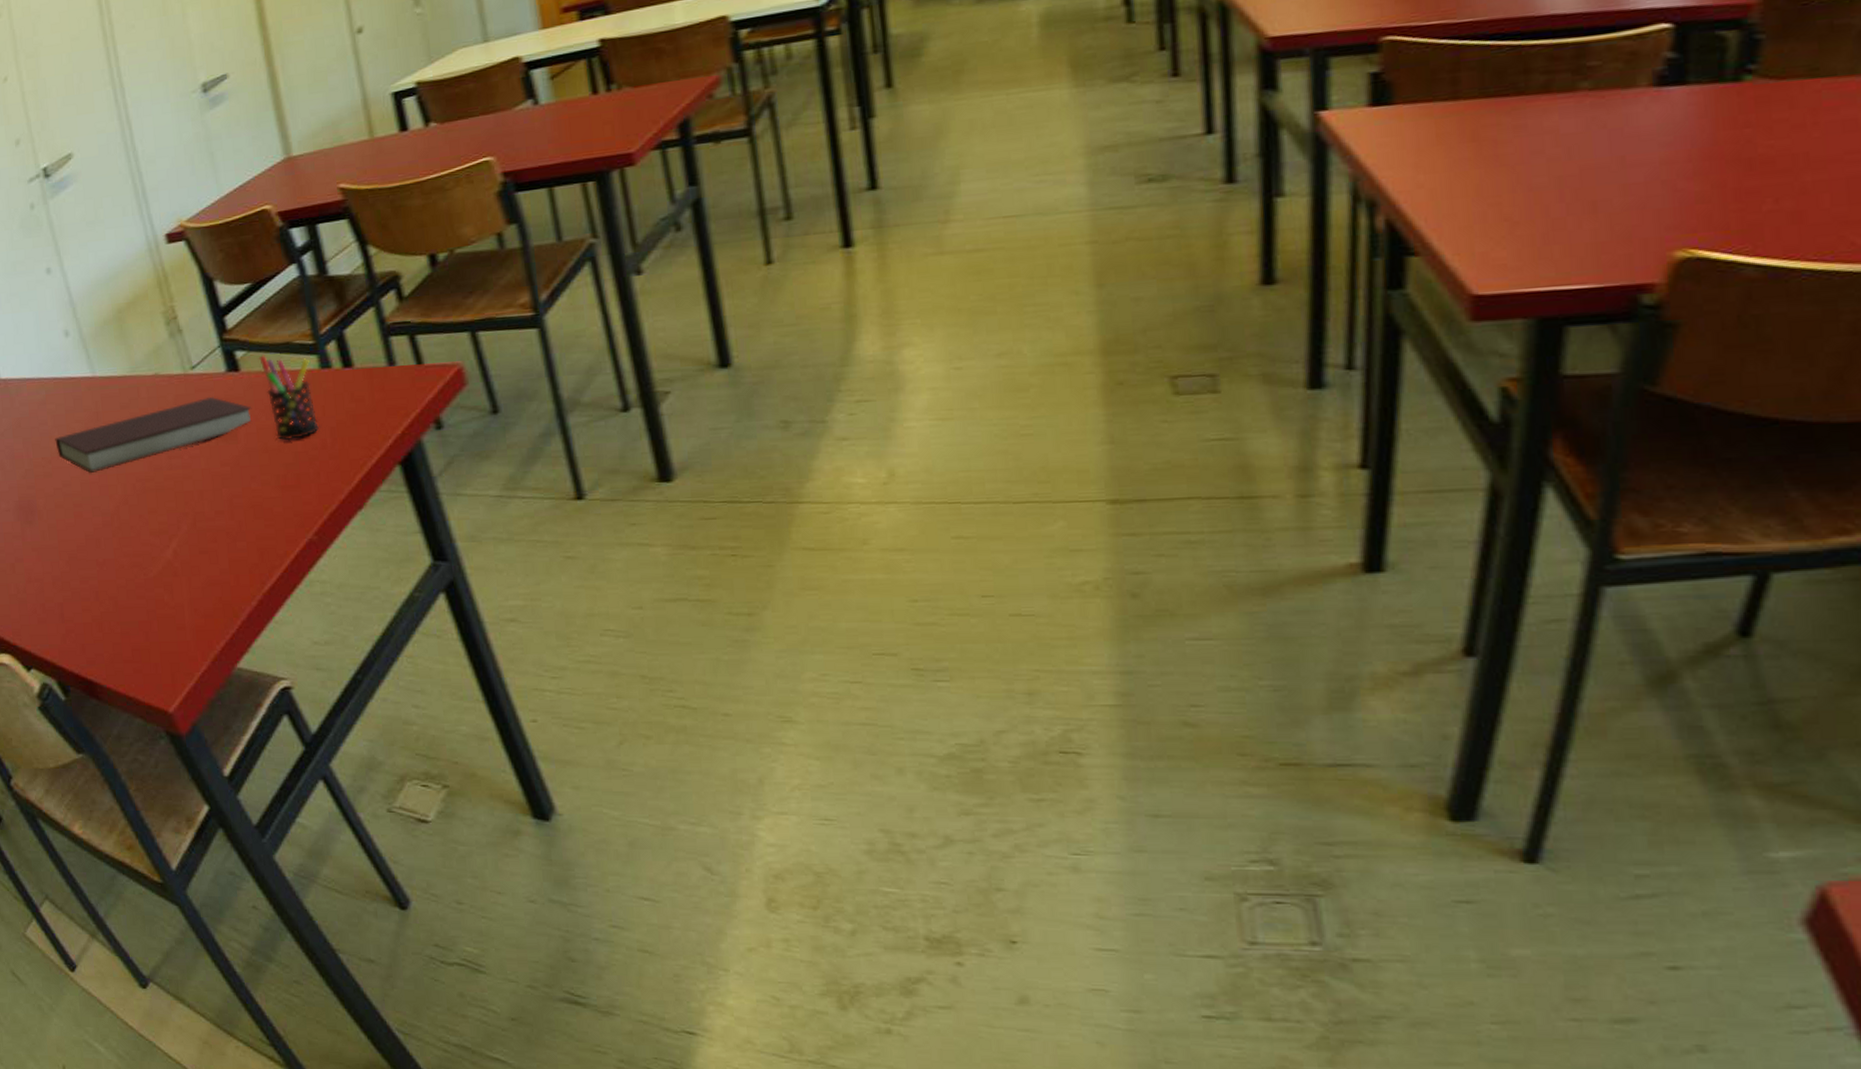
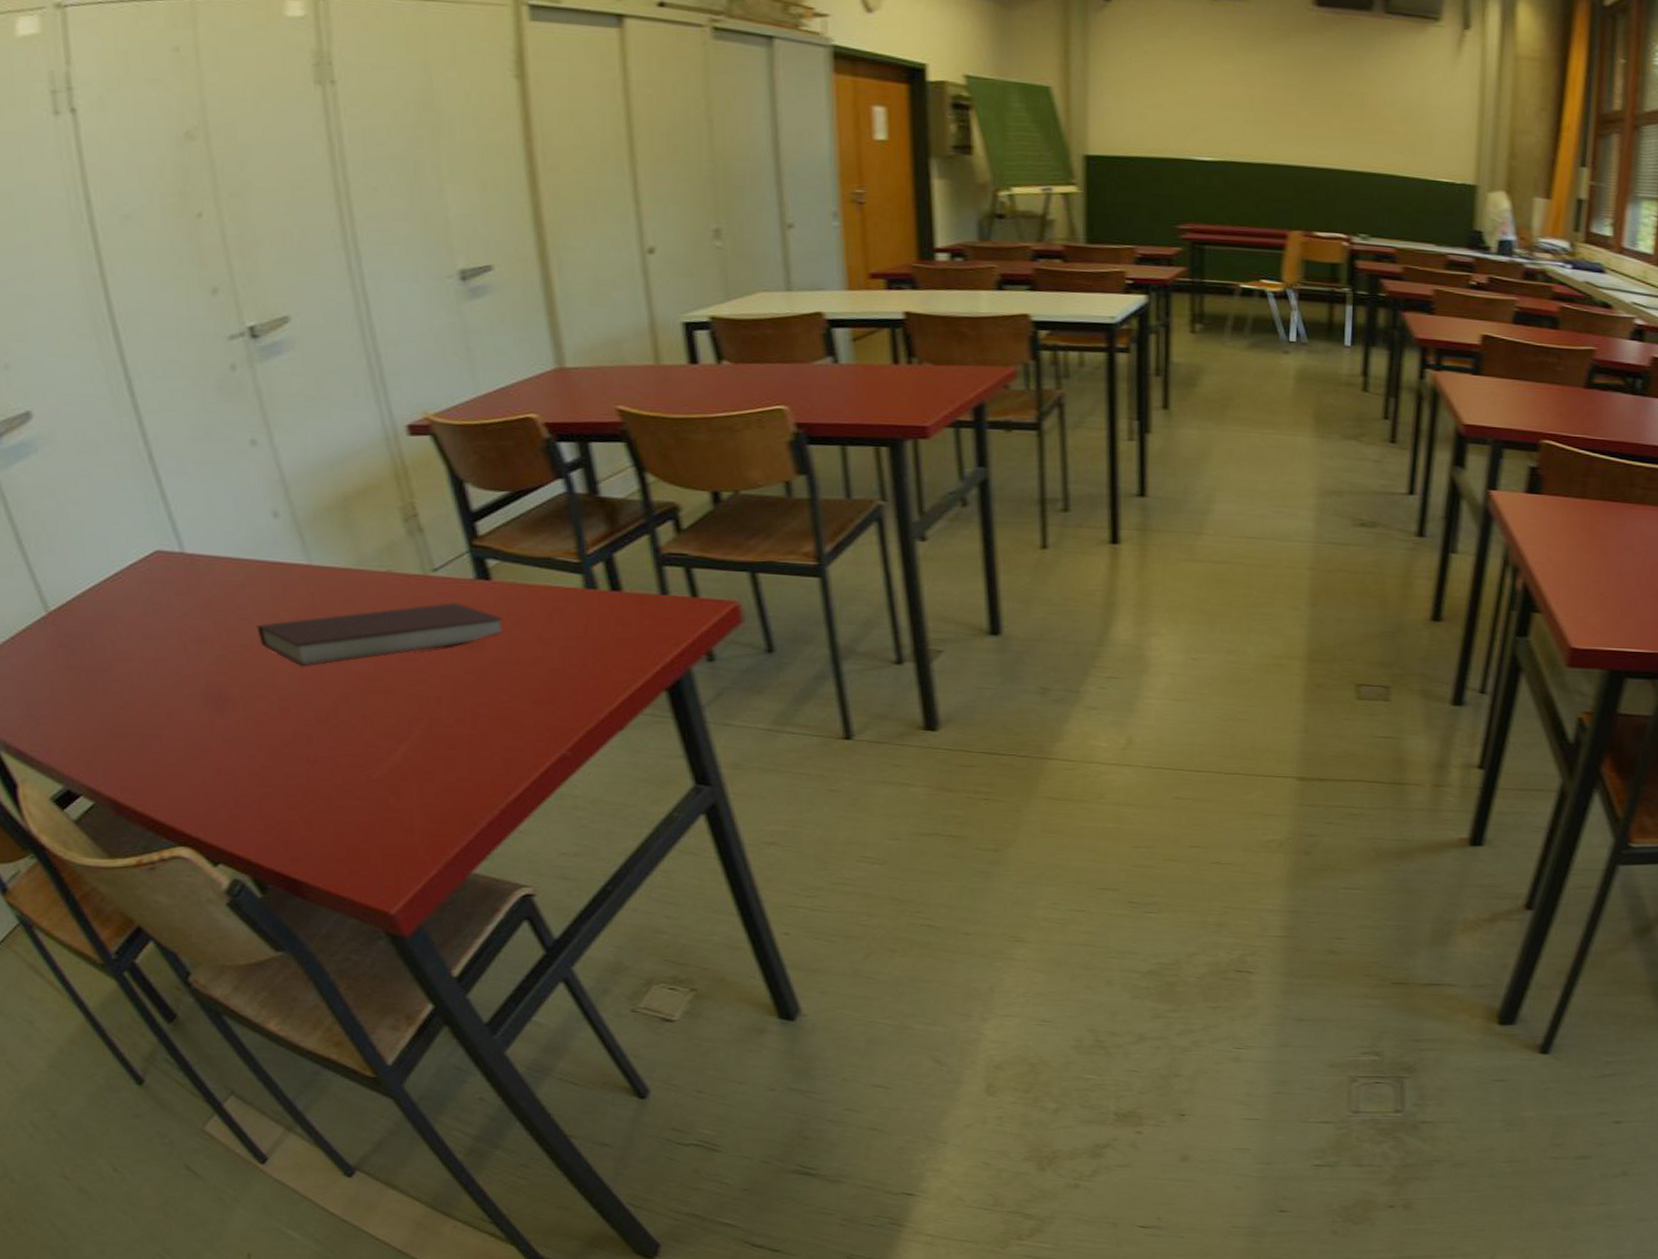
pen holder: present [259,355,319,441] -> none [515,567,579,656]

